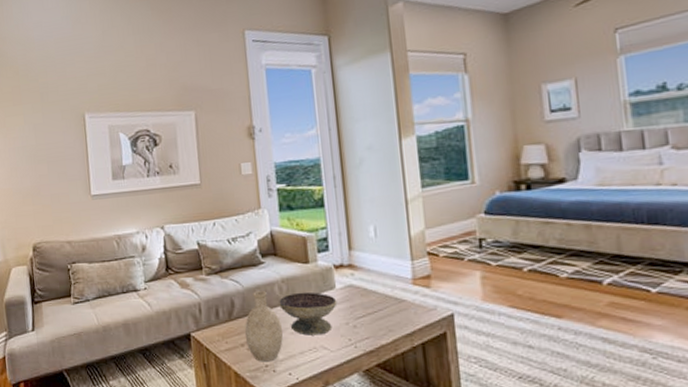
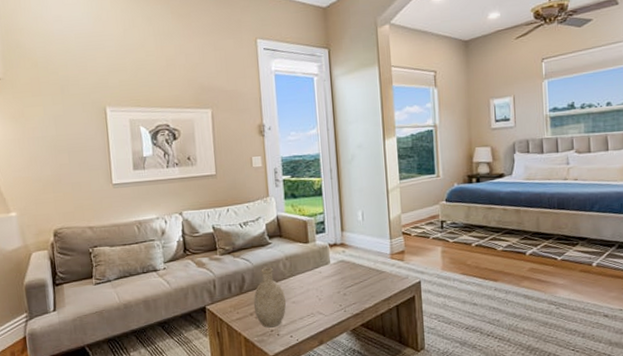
decorative bowl: present [278,292,337,336] -> none [282,267,331,304]

